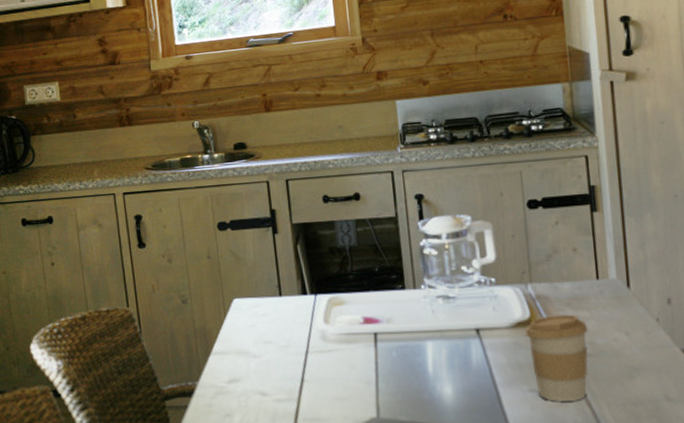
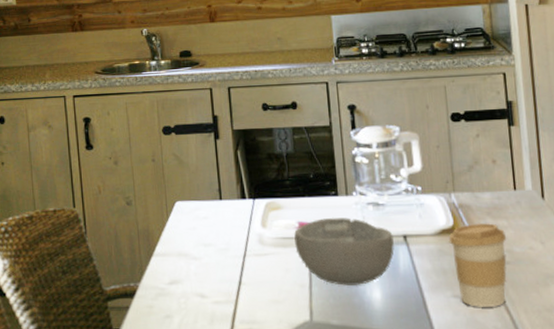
bowl: none [359,311,466,382] -> present [294,217,394,286]

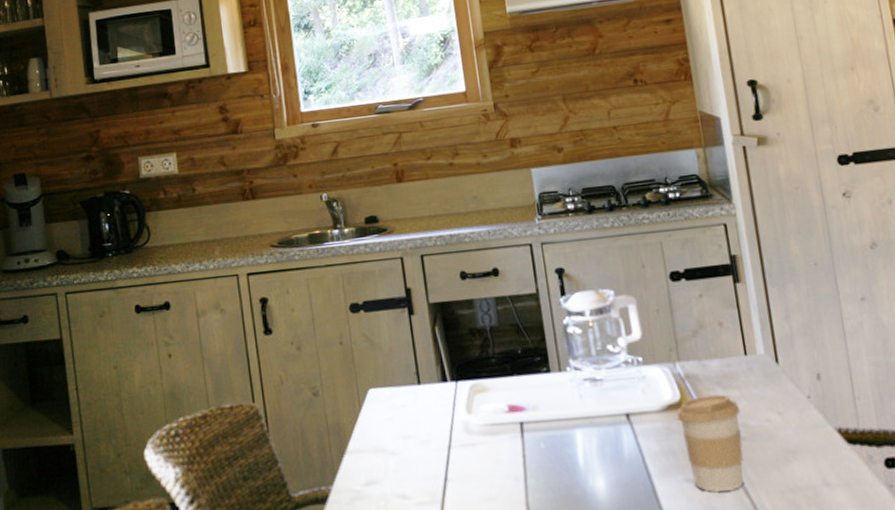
bowl: present [294,217,394,286] -> none [504,397,617,476]

